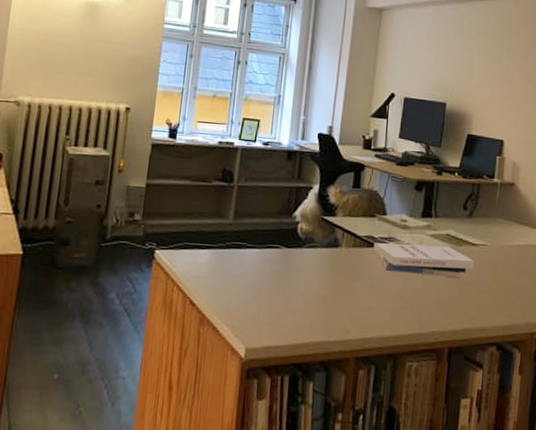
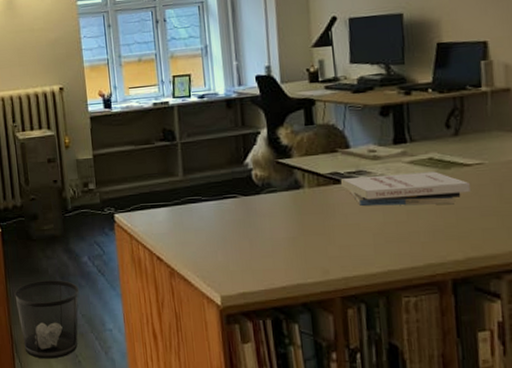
waste bin: none [18,315,99,409] -> present [14,280,79,359]

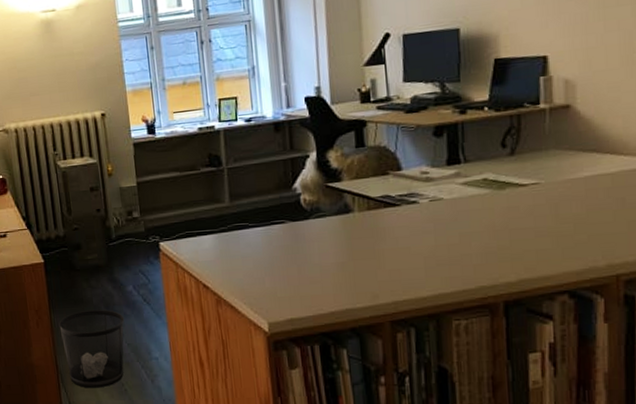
books: present [340,171,471,206] -> none [391,192,526,229]

